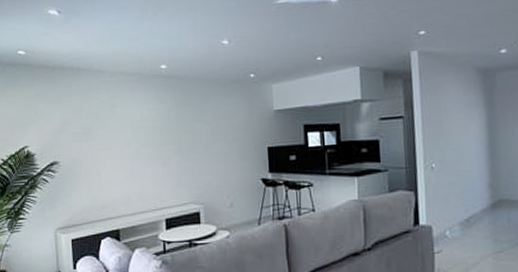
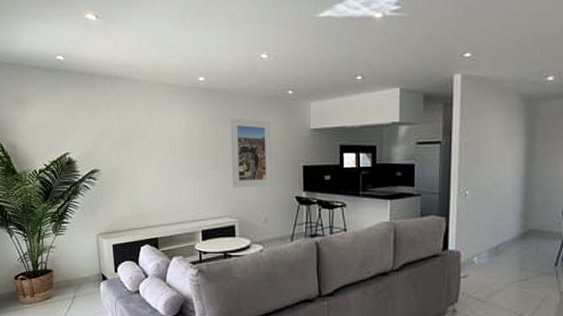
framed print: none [193,103,237,173] -> present [230,118,272,188]

